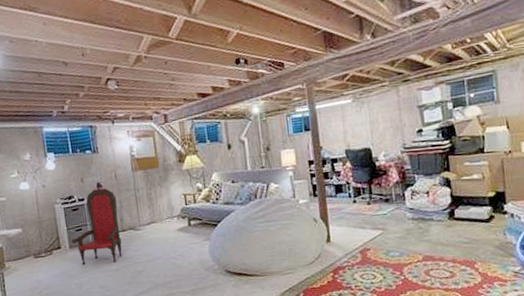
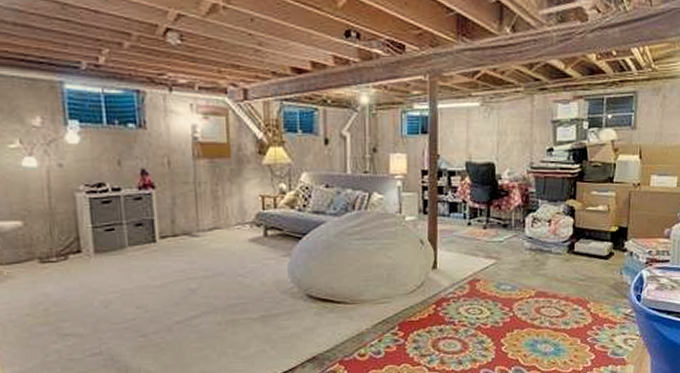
armchair: present [71,188,122,266] -> none [97,177,171,278]

